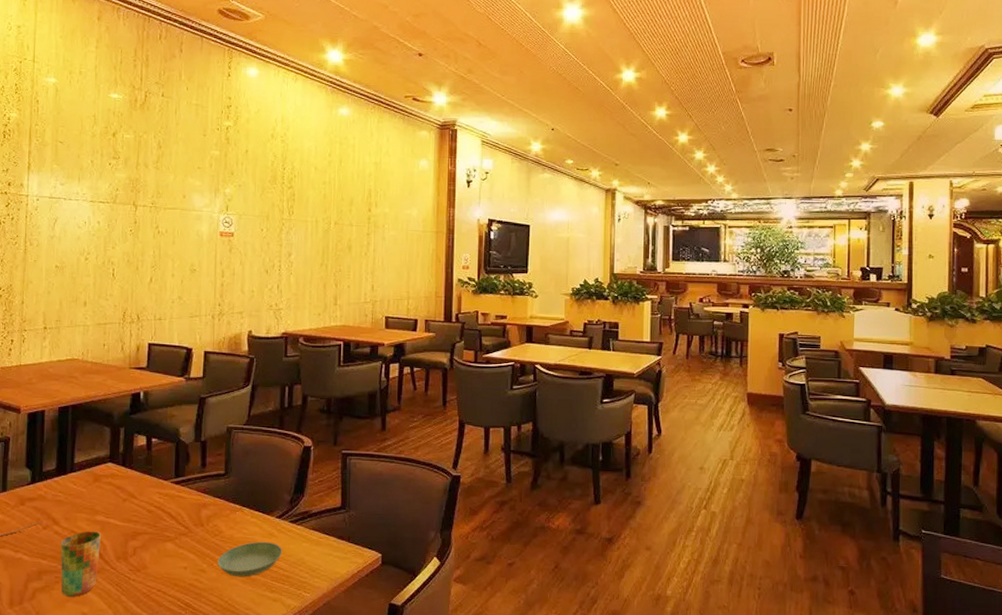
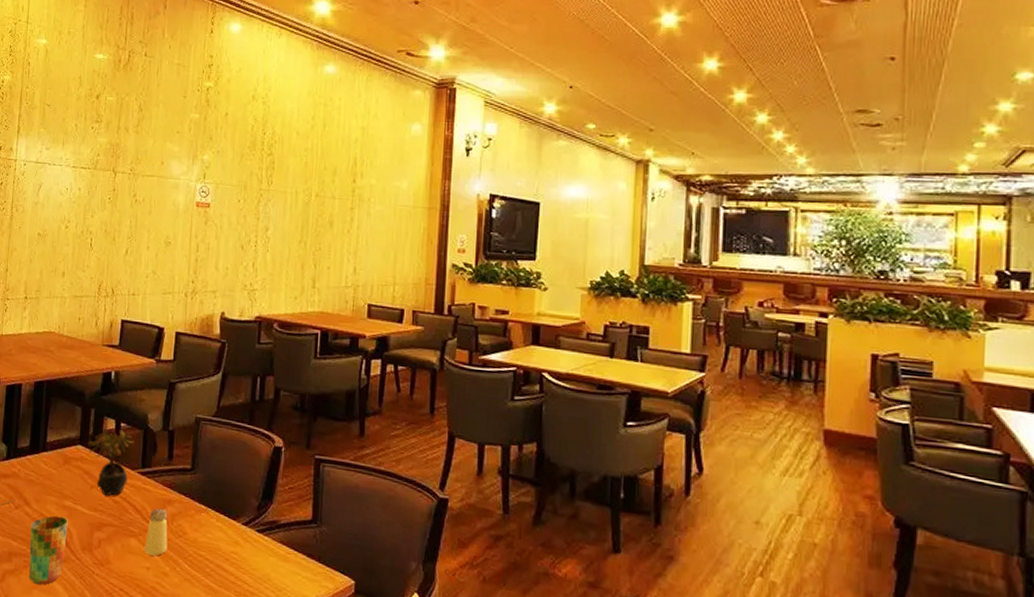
succulent plant: none [118,445,167,507] -> present [87,430,134,496]
saltshaker: none [181,512,204,556] -> present [144,508,168,556]
saucer: present [218,541,283,577] -> none [180,548,248,588]

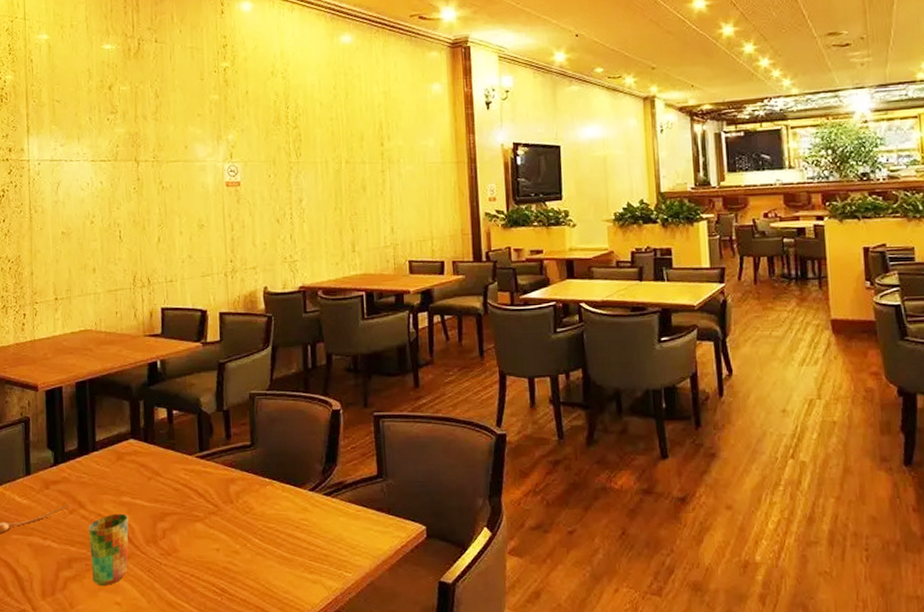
succulent plant: present [87,430,134,496] -> none [139,417,189,486]
saltshaker: present [144,508,168,556] -> none [211,488,235,536]

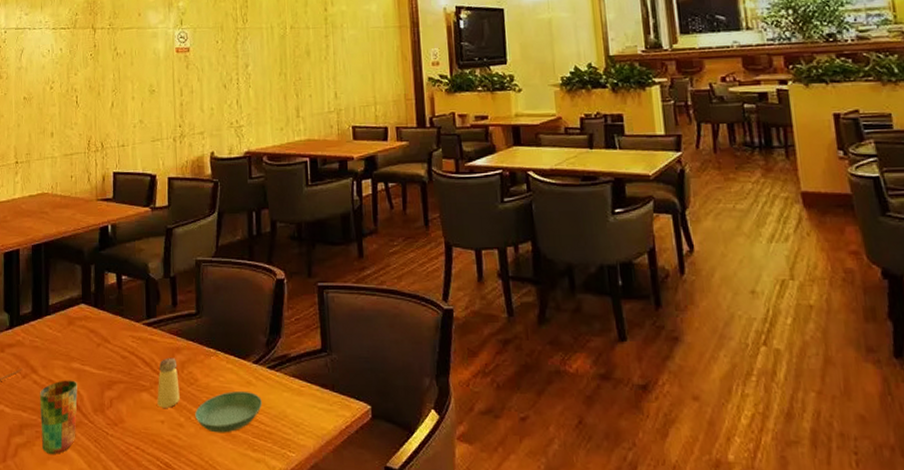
saltshaker: none [211,488,235,536] -> present [157,357,180,408]
saucer: none [251,517,319,558] -> present [195,390,263,433]

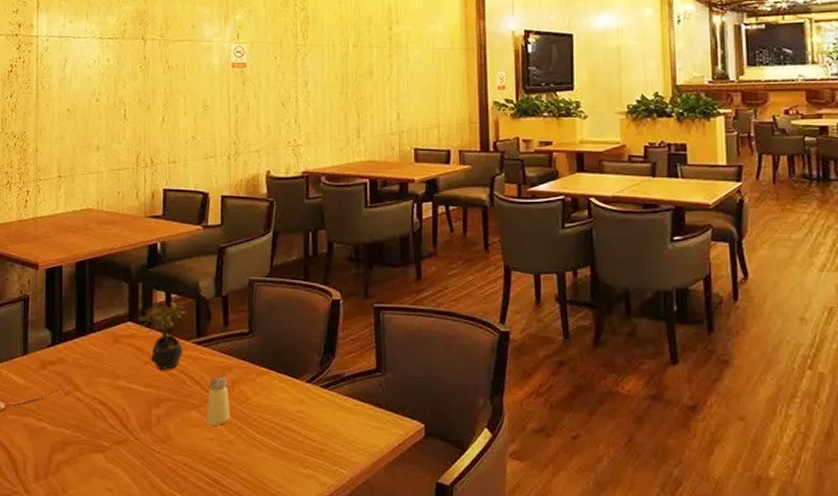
cup: present [39,380,78,454] -> none [83,397,123,471]
succulent plant: none [90,283,137,353] -> present [137,301,187,371]
saucer: present [195,390,263,433] -> none [245,409,315,451]

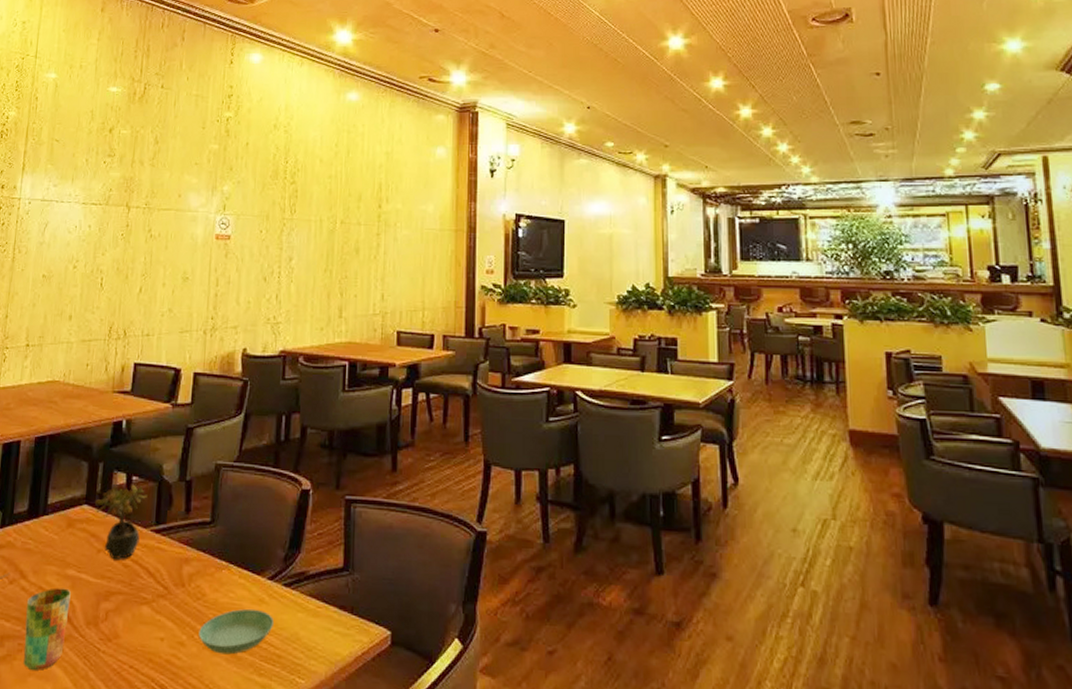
cup: none [83,397,123,471] -> present [23,588,71,670]
saltshaker: present [206,376,230,426] -> none [158,568,185,624]
saucer: none [245,409,315,451] -> present [199,608,275,655]

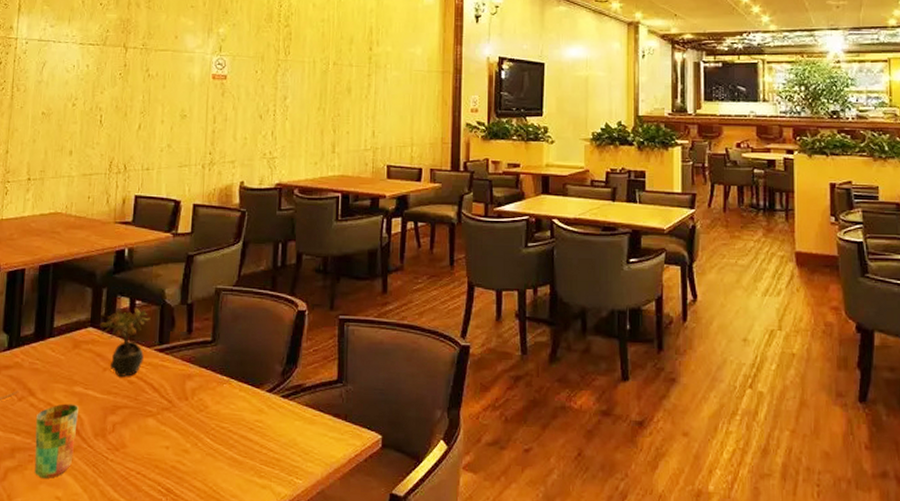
saucer: present [199,608,275,655] -> none [202,418,274,460]

